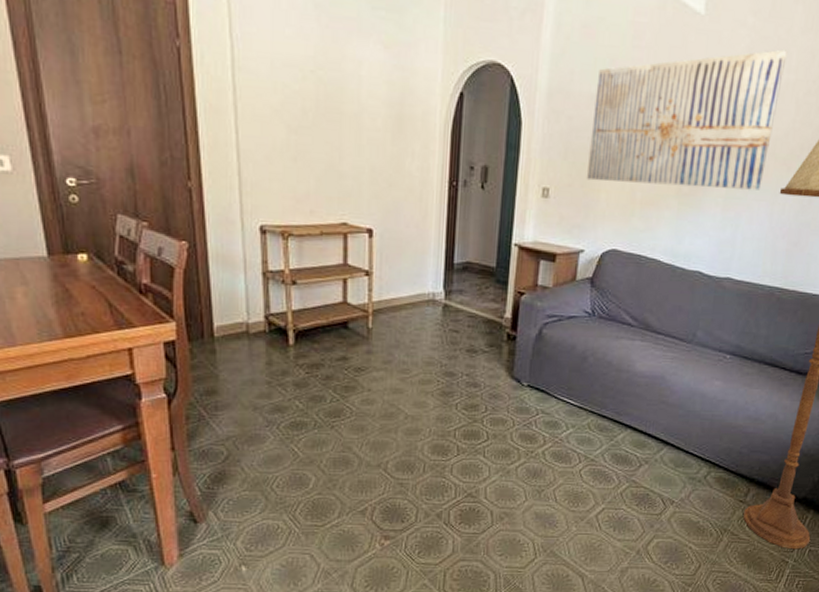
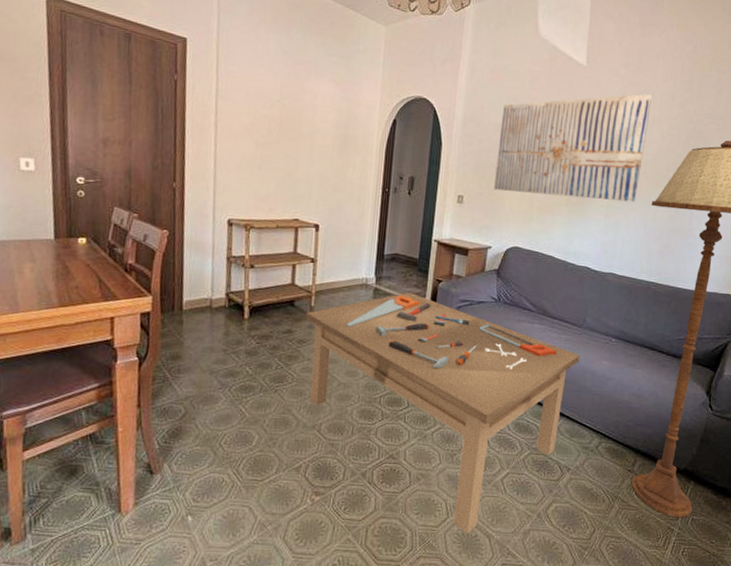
coffee table: none [362,308,688,574] -> present [305,292,580,534]

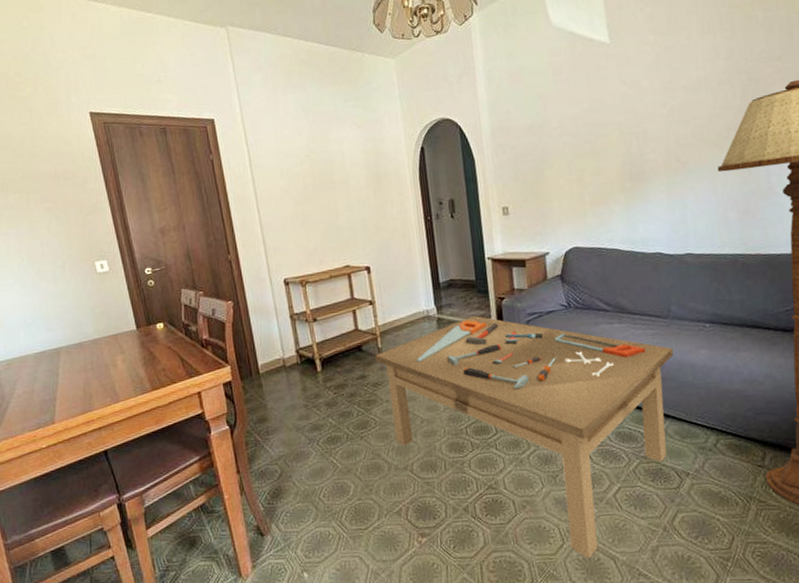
wall art: present [493,93,653,202] -> none [530,53,699,194]

